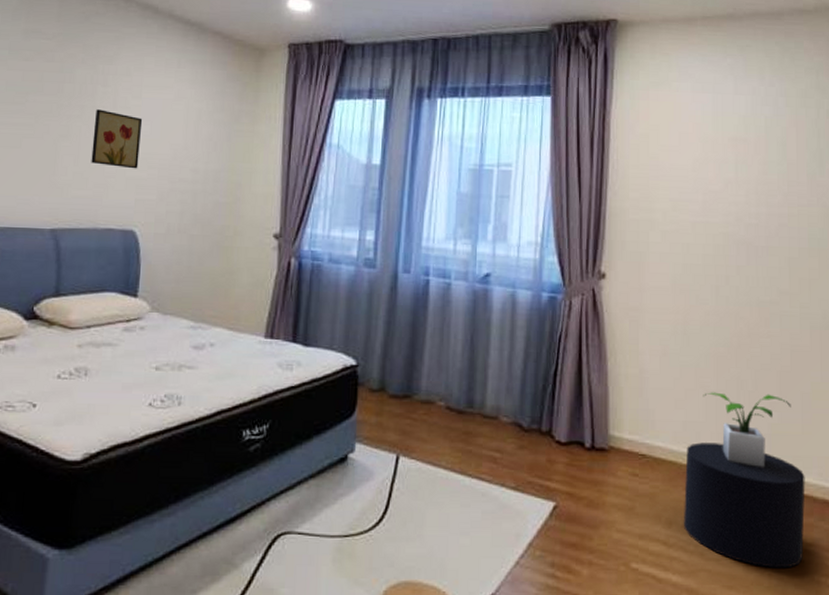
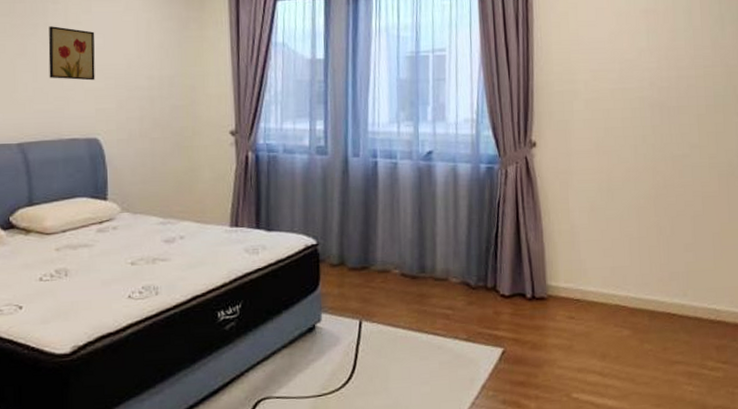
stool: present [684,442,805,569] -> none [615,283,719,386]
potted plant: present [703,392,791,468] -> none [627,236,704,301]

